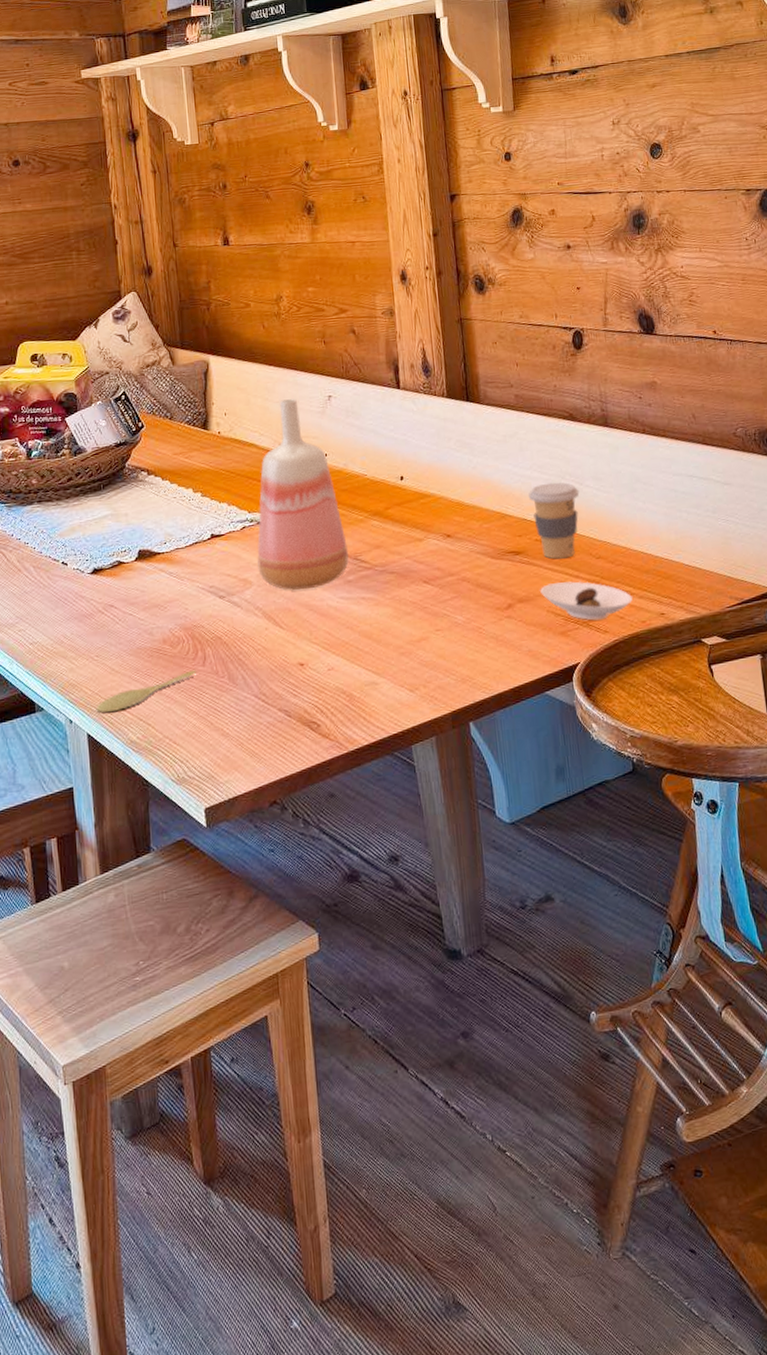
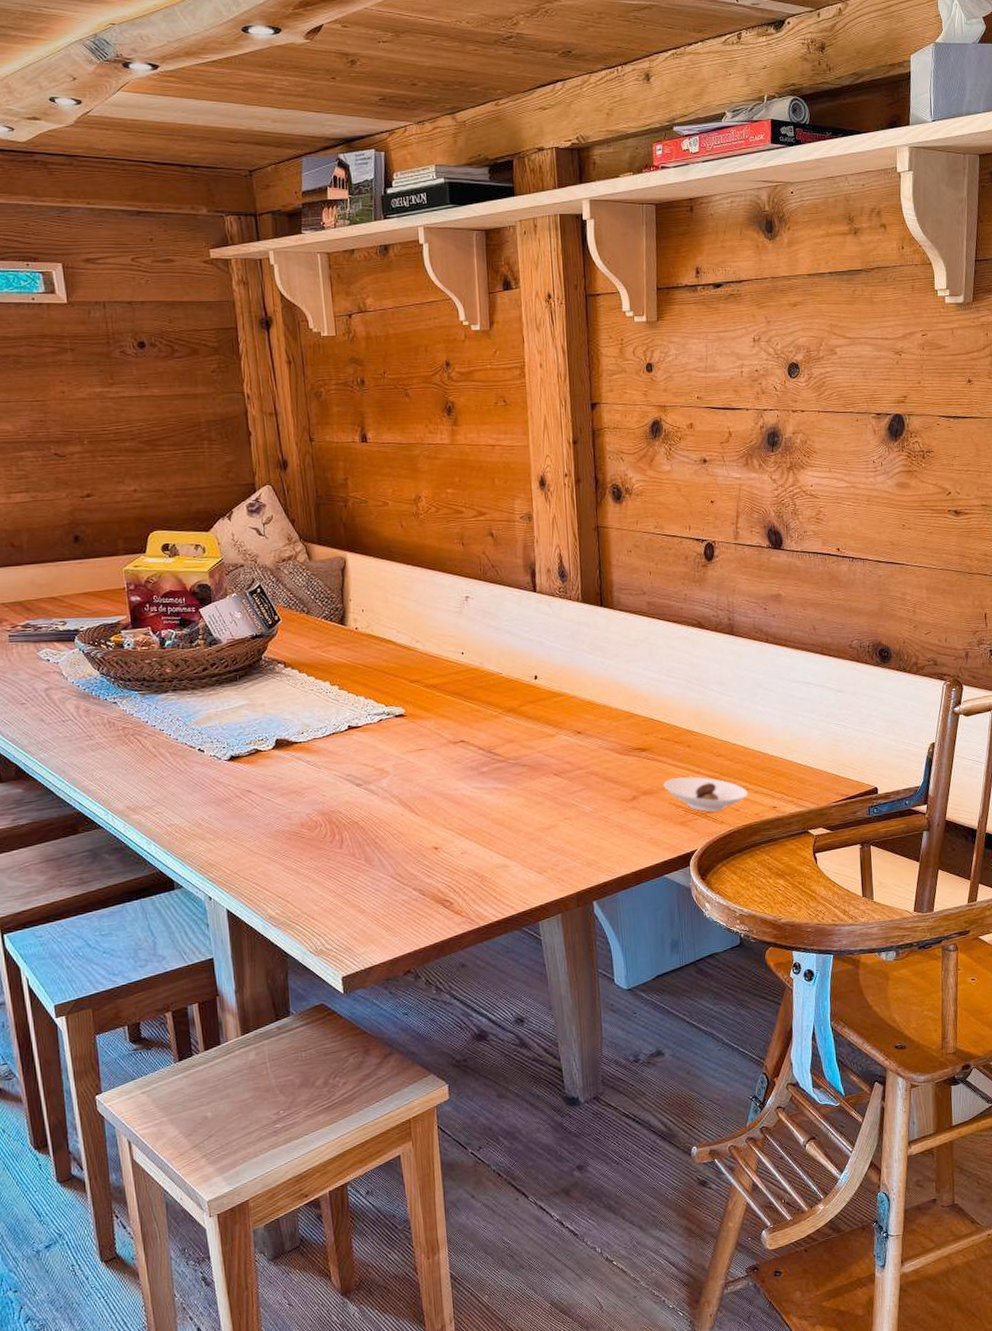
spoon: present [96,670,197,714] -> none [235,852,335,891]
vase: present [257,399,349,590] -> none [393,598,483,780]
coffee cup: present [527,482,580,559] -> none [655,685,704,756]

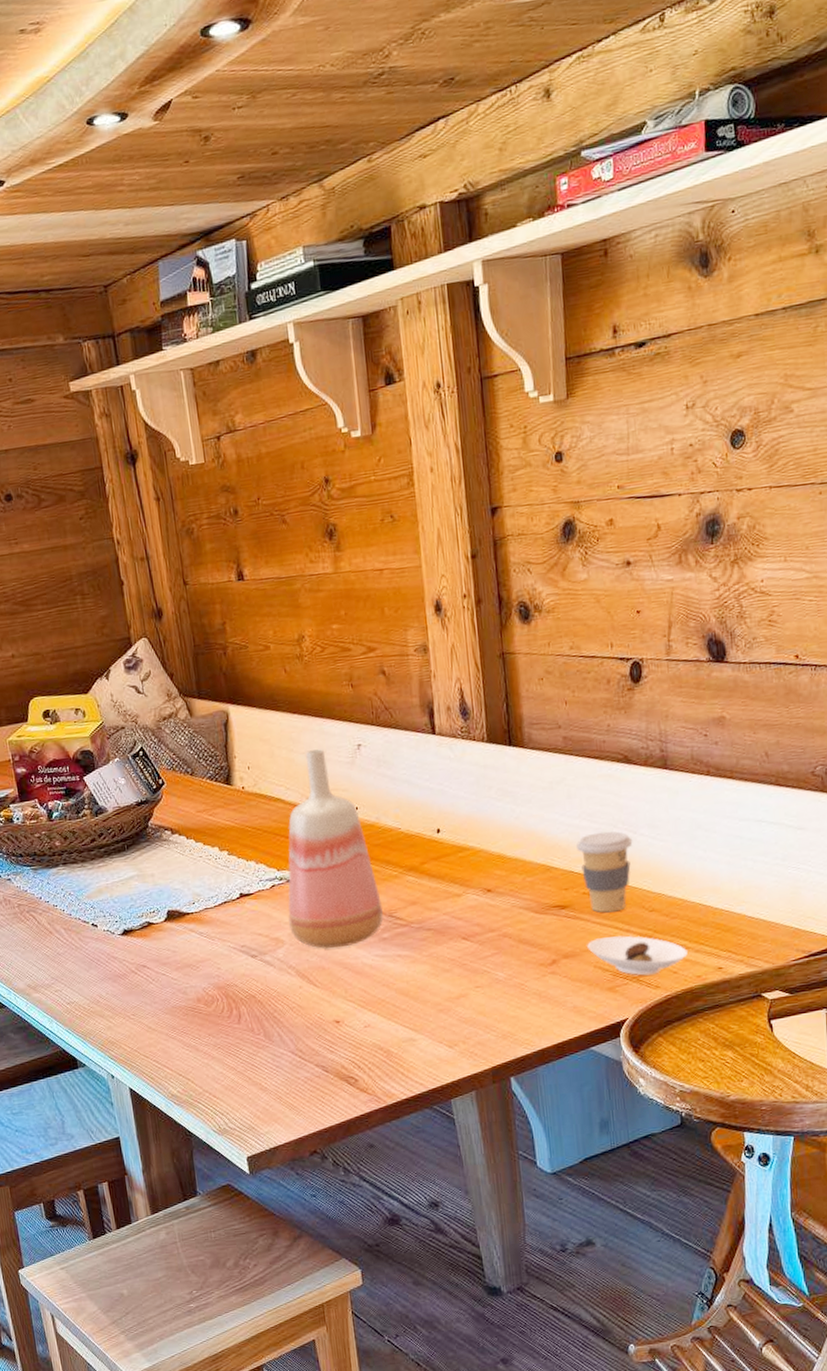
vase: none [393,598,483,780] -> present [288,749,383,949]
coffee cup: none [655,685,704,756] -> present [575,831,633,913]

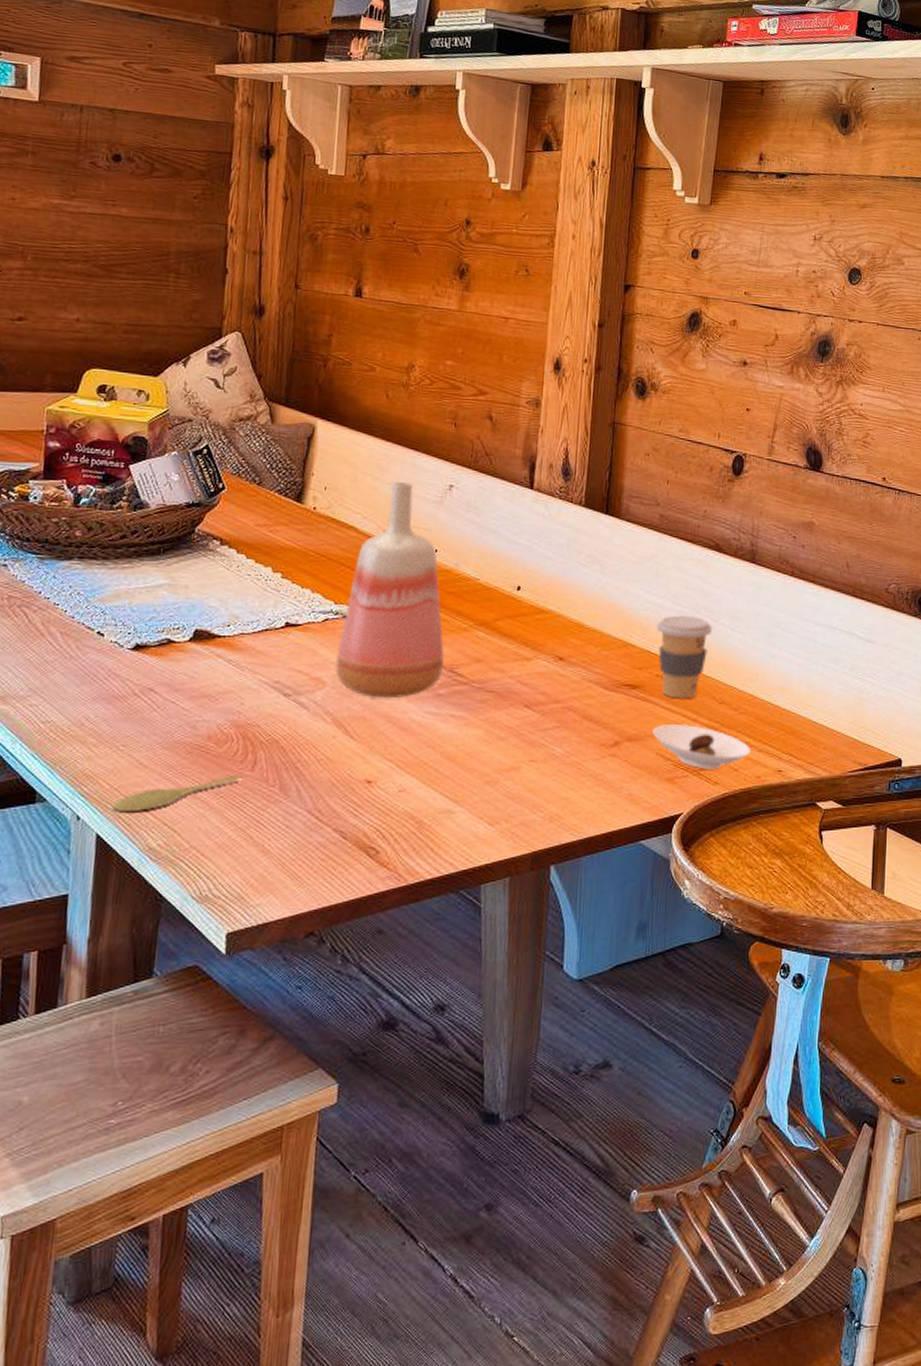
spoon: none [136,1027,233,1069] -> present [112,774,243,813]

